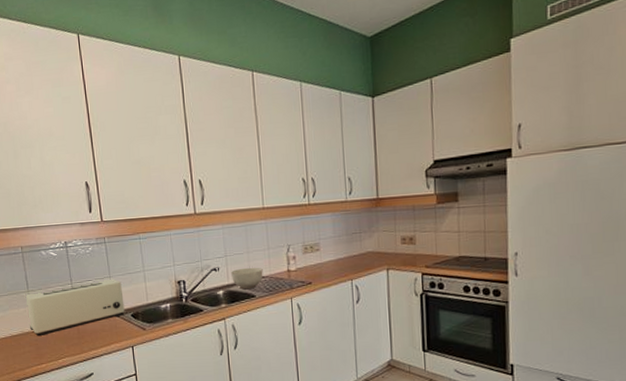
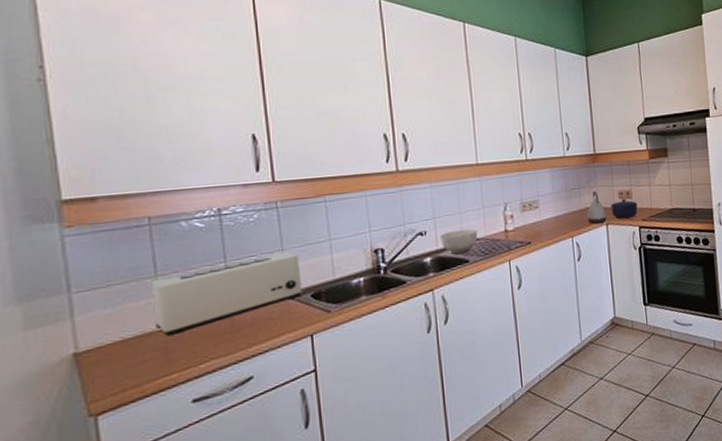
kettle: none [367,236,388,268] -> present [586,191,607,224]
cooking pot: none [392,244,421,265] -> present [610,198,638,219]

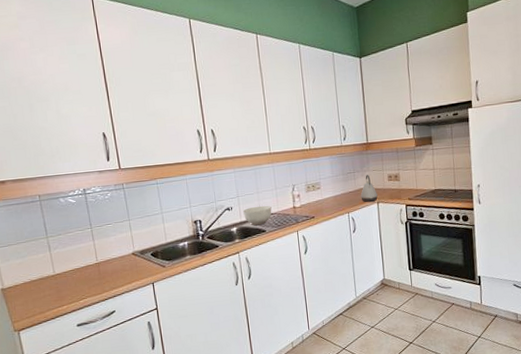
toaster: present [149,251,302,336] -> none [43,221,145,279]
cooking pot: present [610,198,638,219] -> none [381,181,405,199]

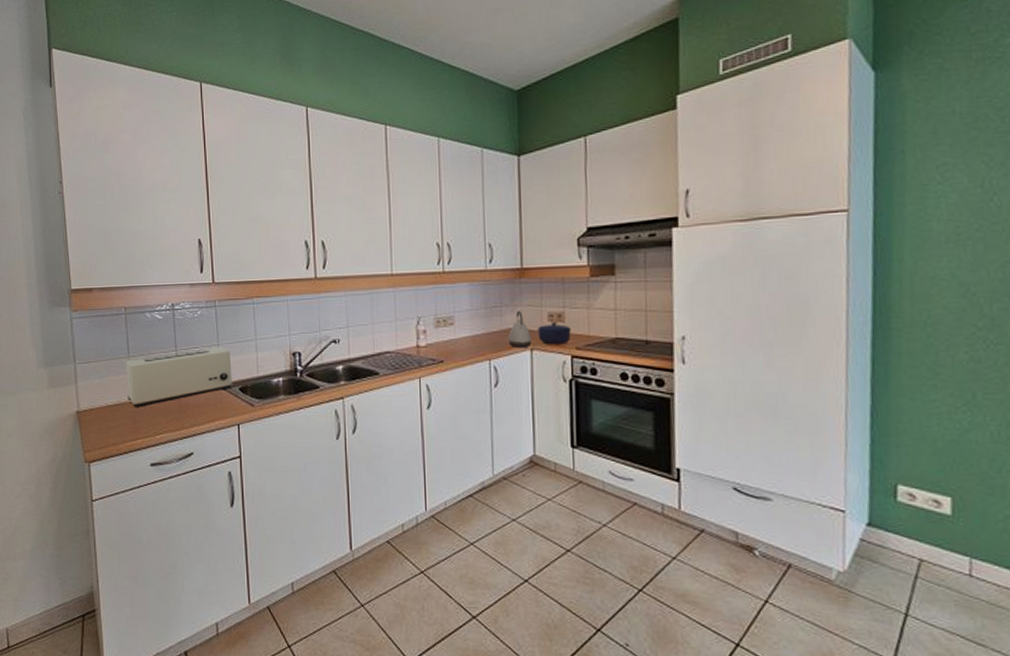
toaster: none [43,221,145,279] -> present [124,345,232,407]
bowl: present [242,205,272,226] -> none [352,340,389,366]
cooking pot: none [381,181,405,199] -> present [537,321,571,345]

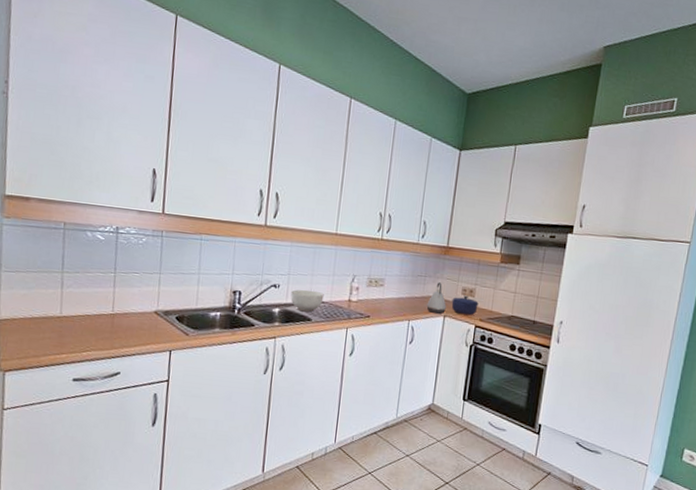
toaster: present [124,345,232,407] -> none [55,273,172,323]
bowl: none [352,340,389,366] -> present [290,289,324,312]

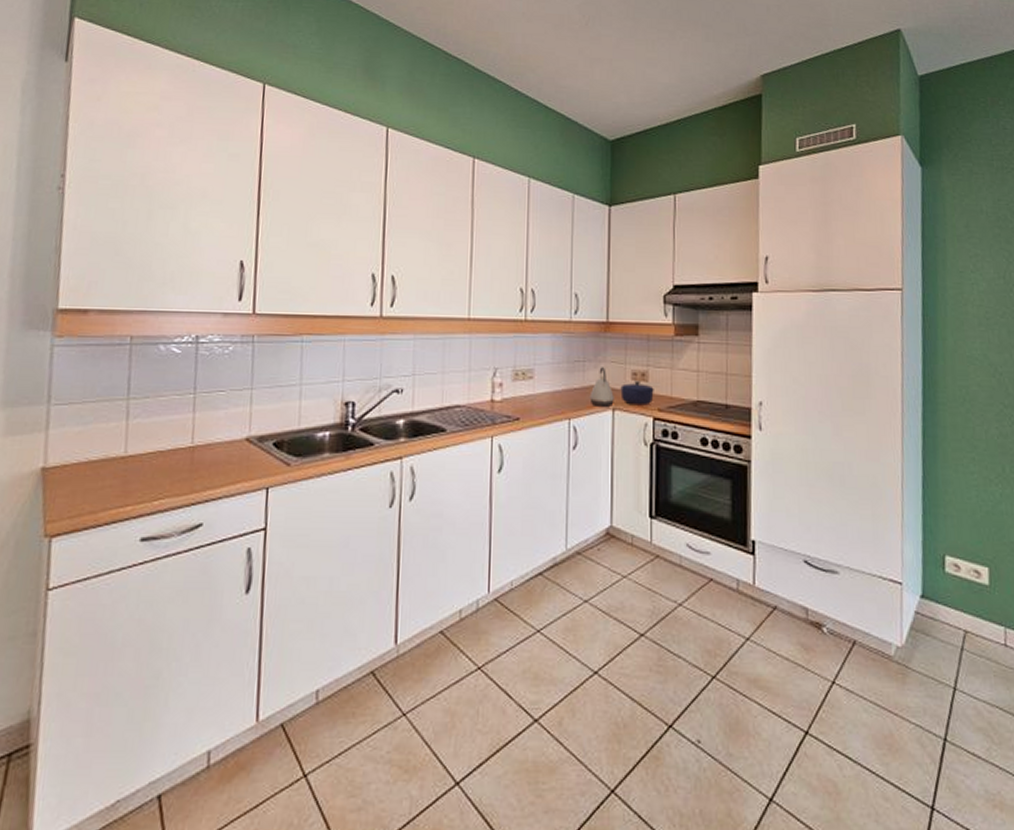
bowl: present [290,289,324,312] -> none [417,392,460,421]

